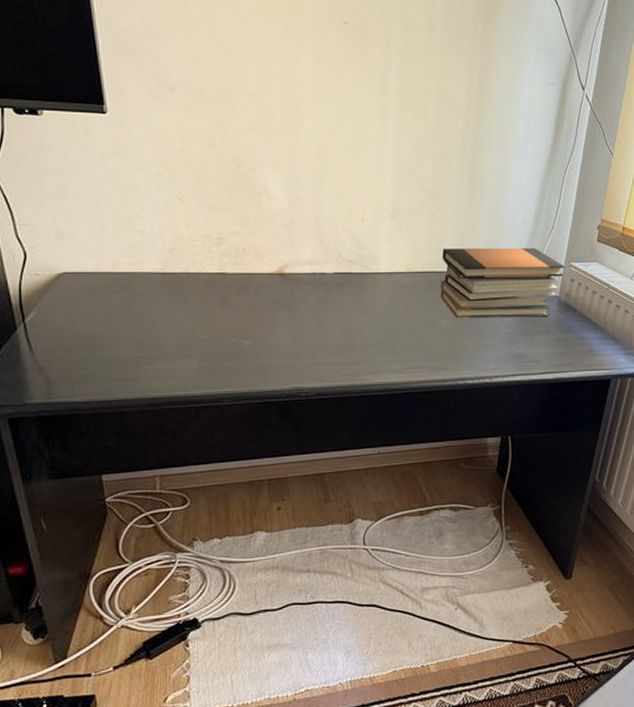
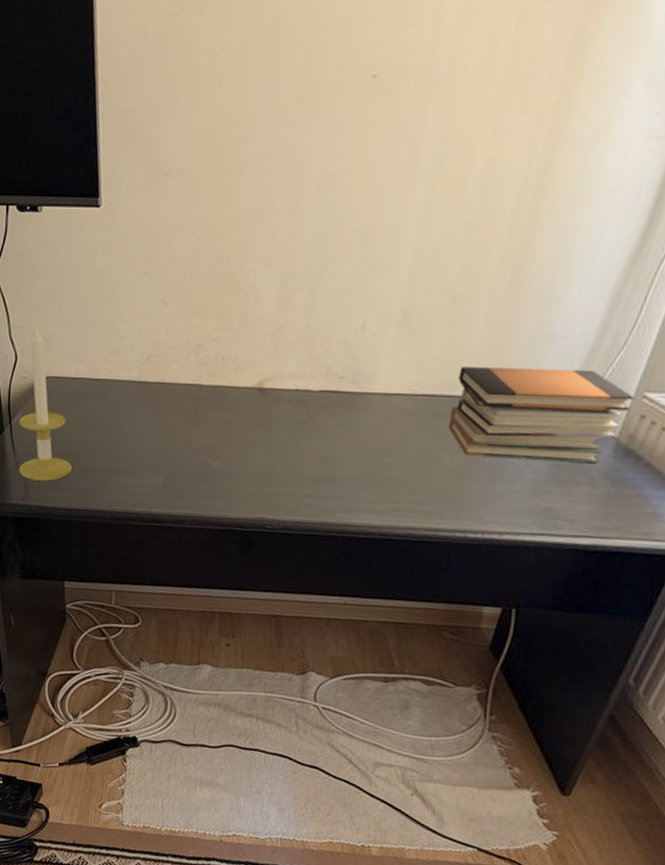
candle: none [33,223,99,377] -> present [18,325,72,481]

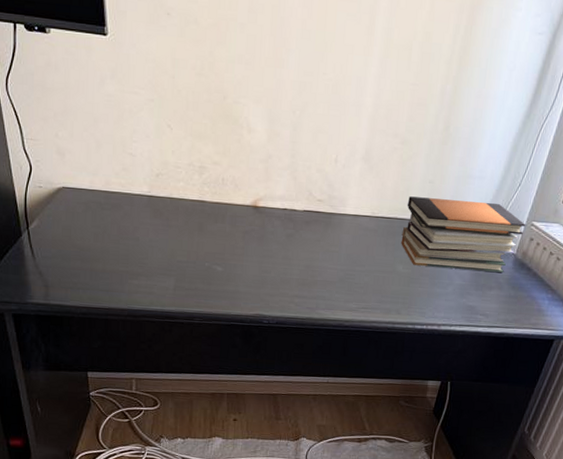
candle: present [18,325,72,481] -> none [36,139,90,283]

